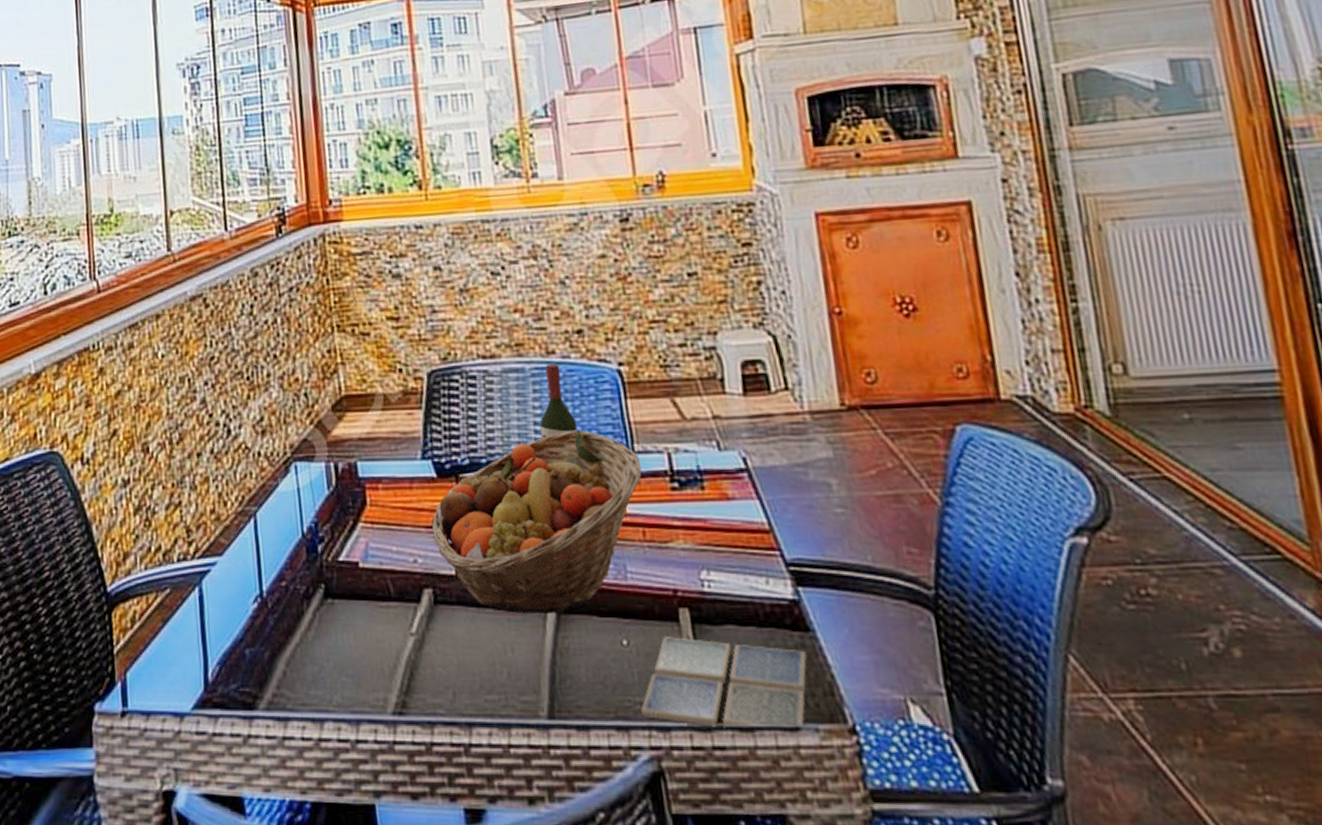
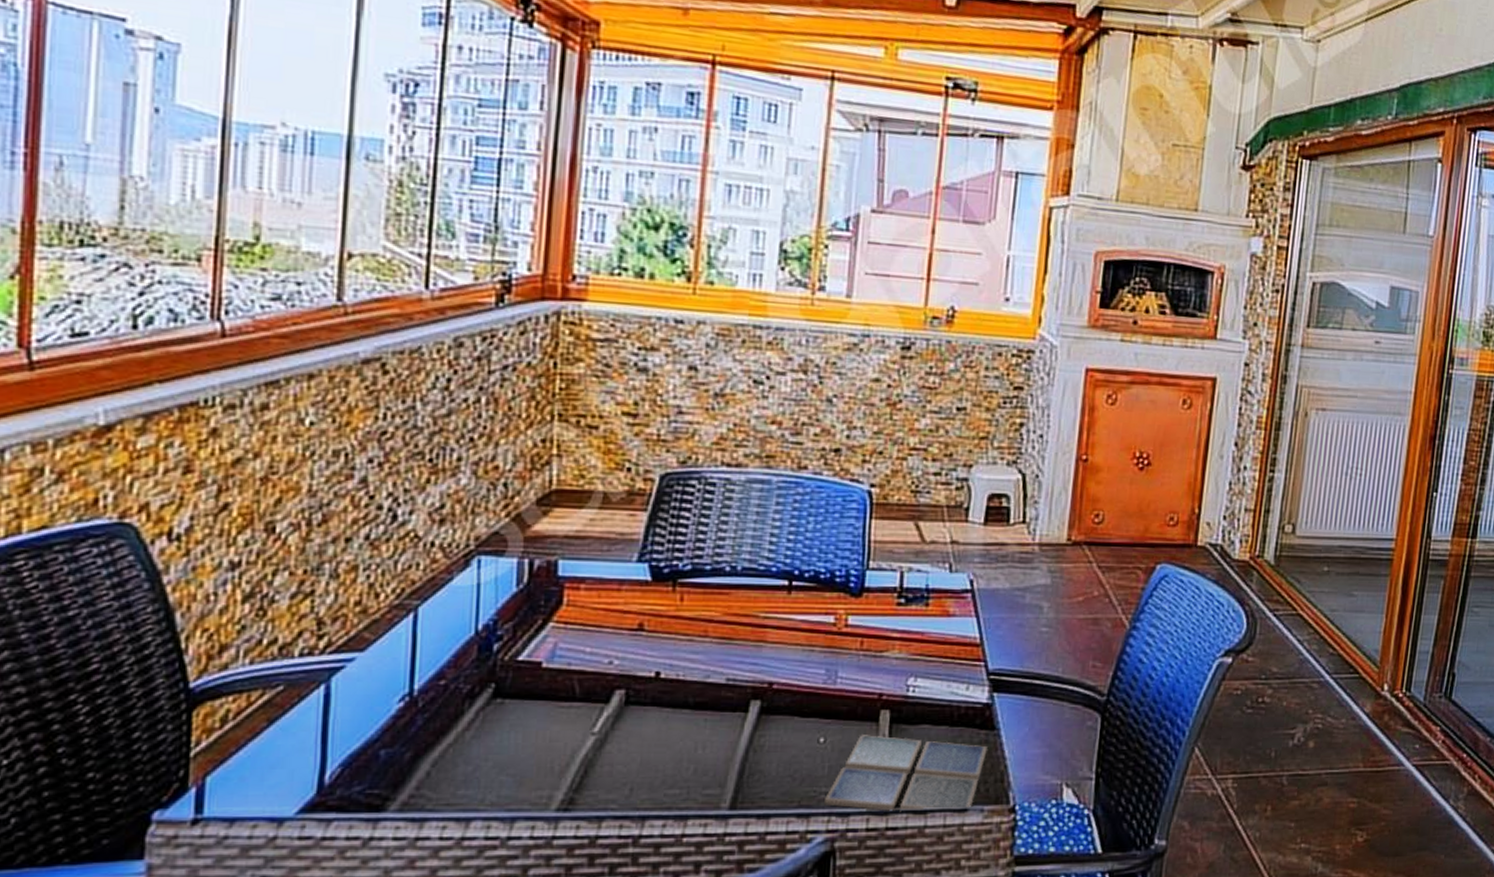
fruit basket: present [432,430,642,615] -> none [636,544,873,715]
wine bottle: present [540,364,578,439] -> none [776,479,816,550]

